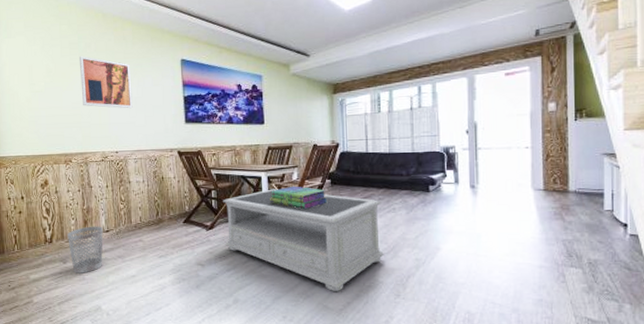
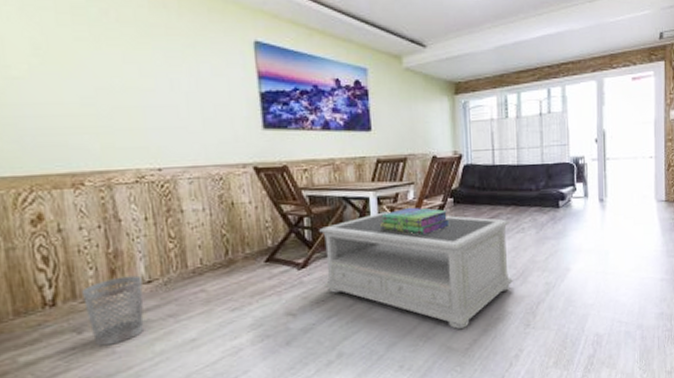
wall art: present [80,56,133,109] -> none [90,27,183,108]

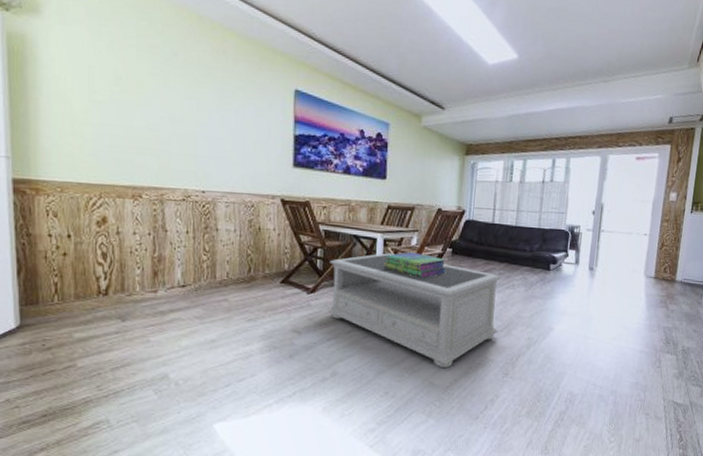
wastebasket: present [82,275,144,347] -> none [129,278,178,335]

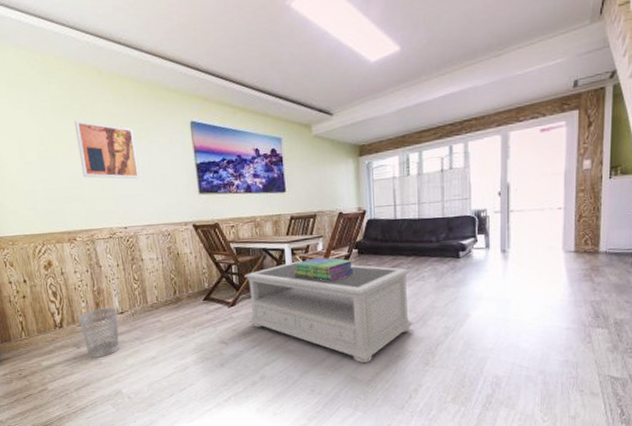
wastebasket: none [129,278,178,335] -> present [78,308,120,358]
wall art: none [161,65,230,141] -> present [75,120,140,179]

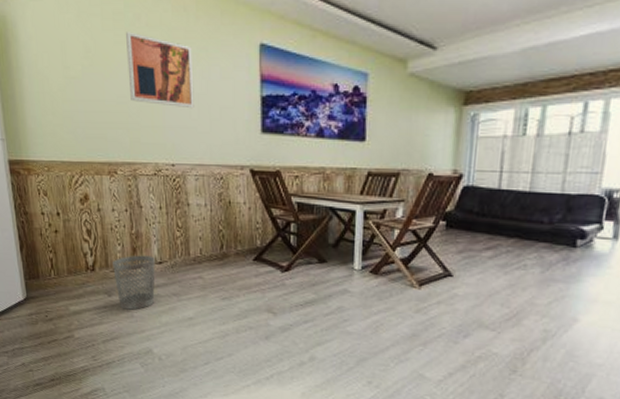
coffee table: present [244,261,414,363] -> none [303,227,511,359]
stack of books: present [294,257,355,282] -> none [364,225,440,257]

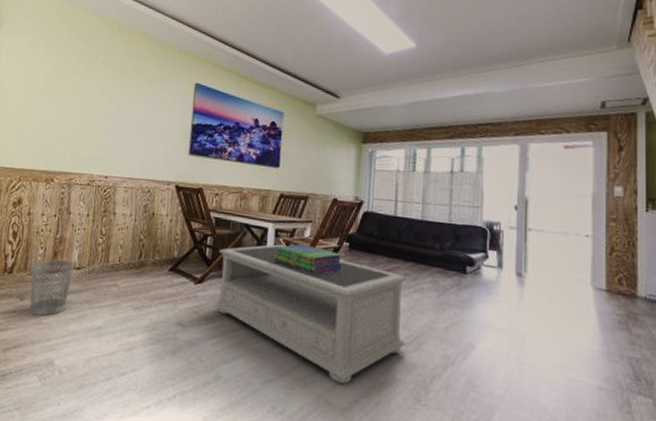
wall art: present [126,32,194,109] -> none [78,66,138,130]
coffee table: none [303,227,511,359] -> present [213,244,408,384]
stack of books: none [364,225,440,257] -> present [274,244,344,275]

